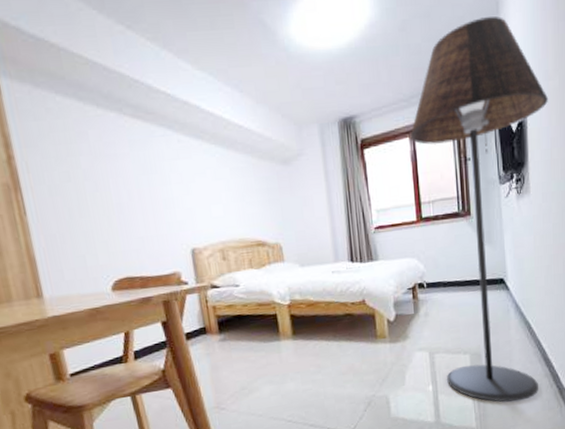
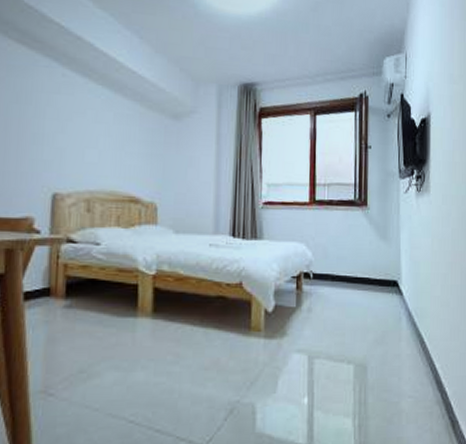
floor lamp: present [410,16,548,402] -> none [311,14,452,431]

